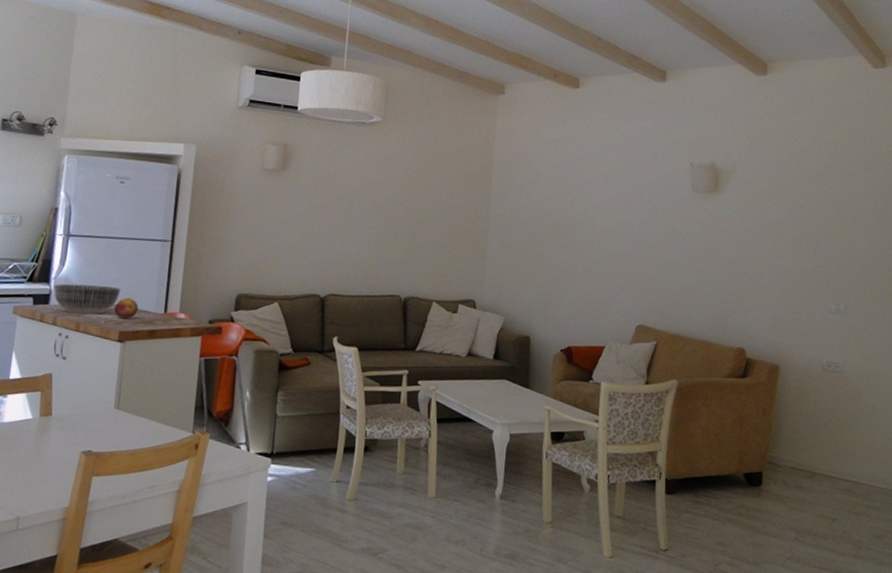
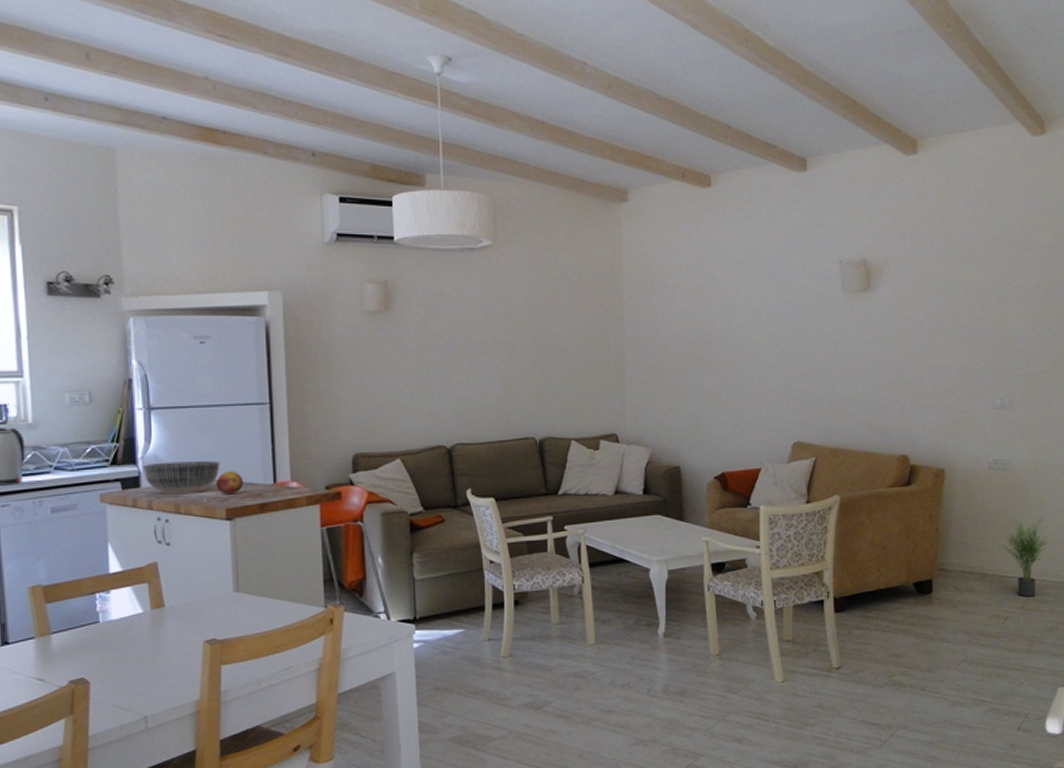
potted plant: none [827,420,880,502] -> present [997,517,1050,598]

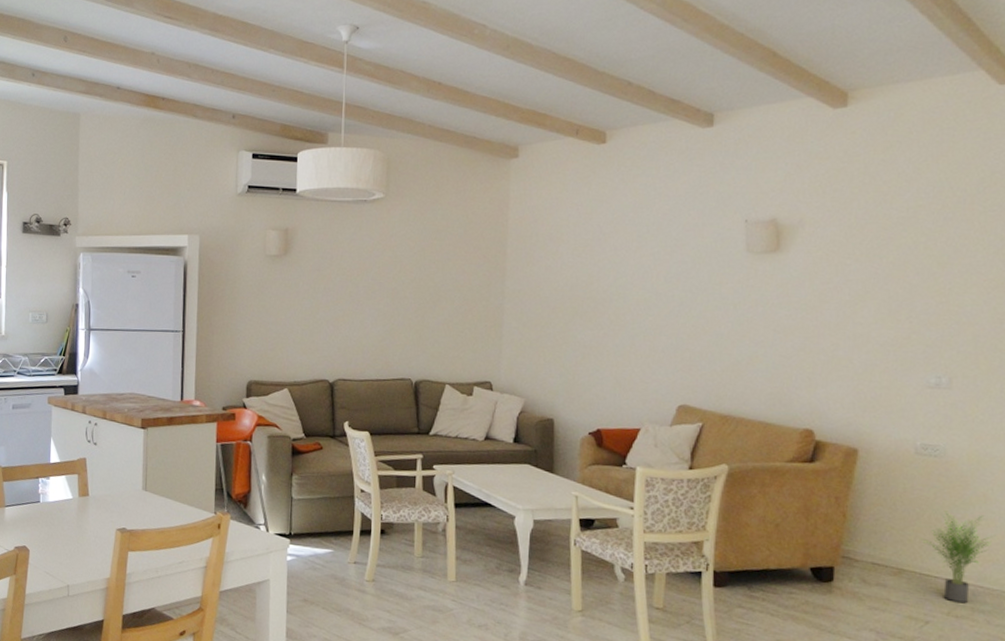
bowl: present [142,461,221,495] -> none [80,375,140,403]
fruit: present [215,471,243,495] -> none [135,386,157,407]

